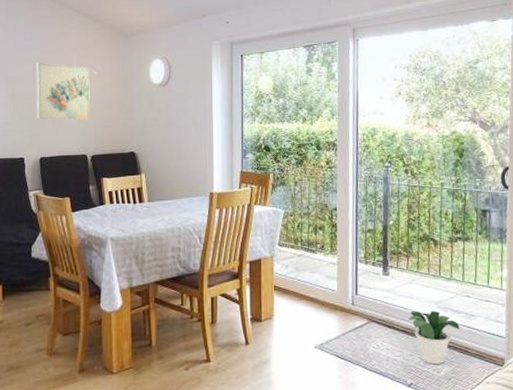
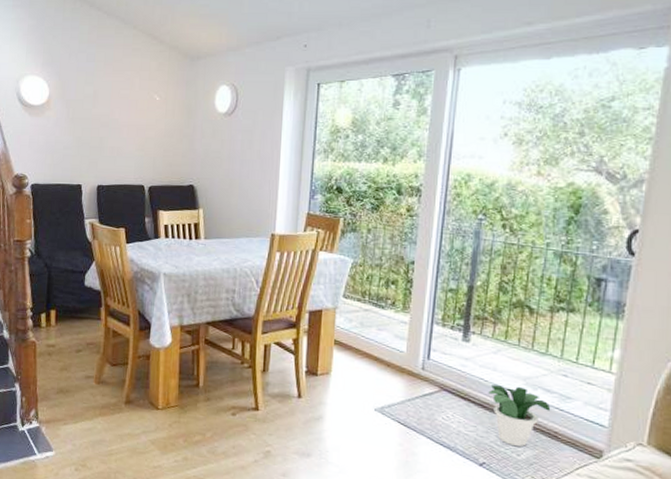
wall art: present [36,62,90,121] -> none [96,85,152,150]

